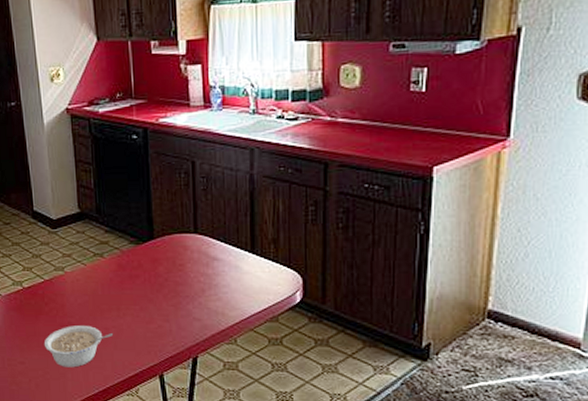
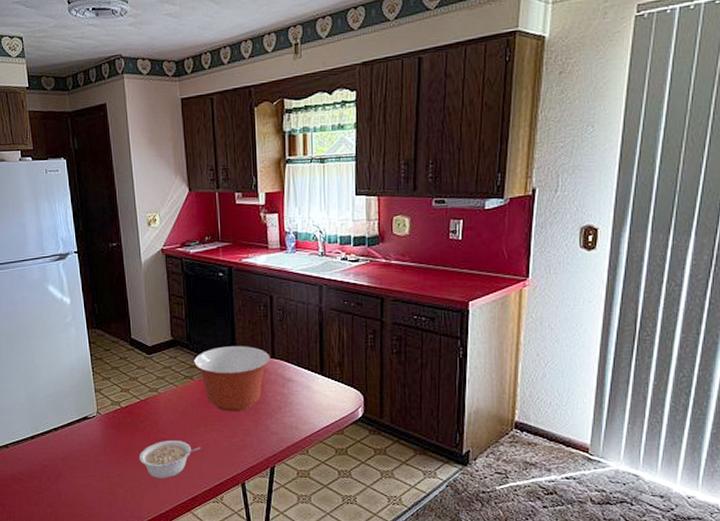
mixing bowl: none [104,219,193,295] -> present [194,346,271,412]

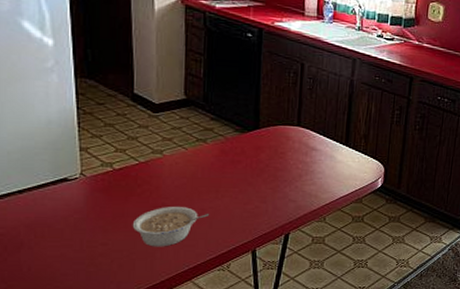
mixing bowl: present [194,346,271,412] -> none [209,110,296,179]

